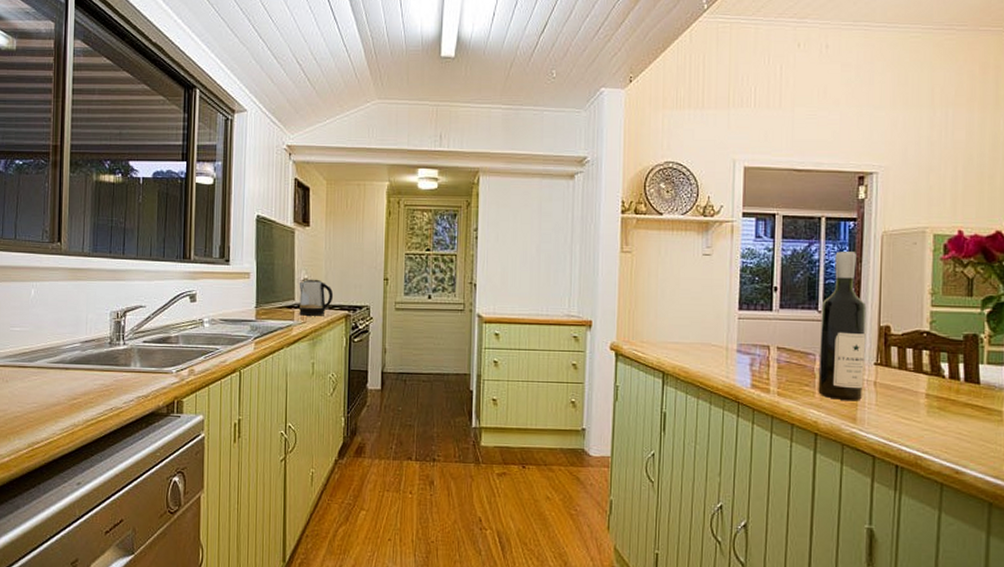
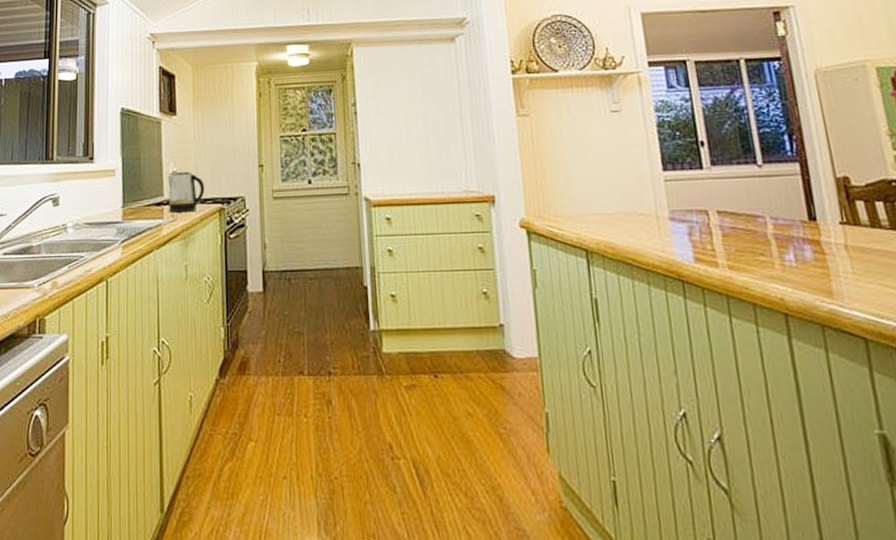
bottle: present [818,251,867,401] -> none [760,94,834,271]

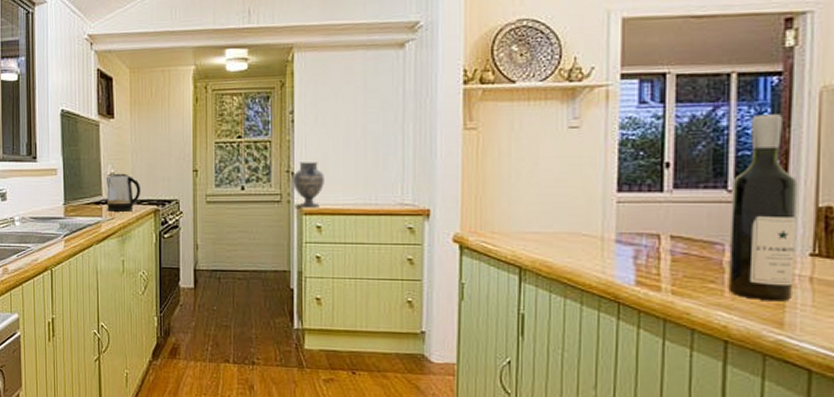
ceramic jug: none [359,152,391,200] -> present [293,162,324,208]
bottle: none [760,94,834,271] -> present [728,114,798,302]

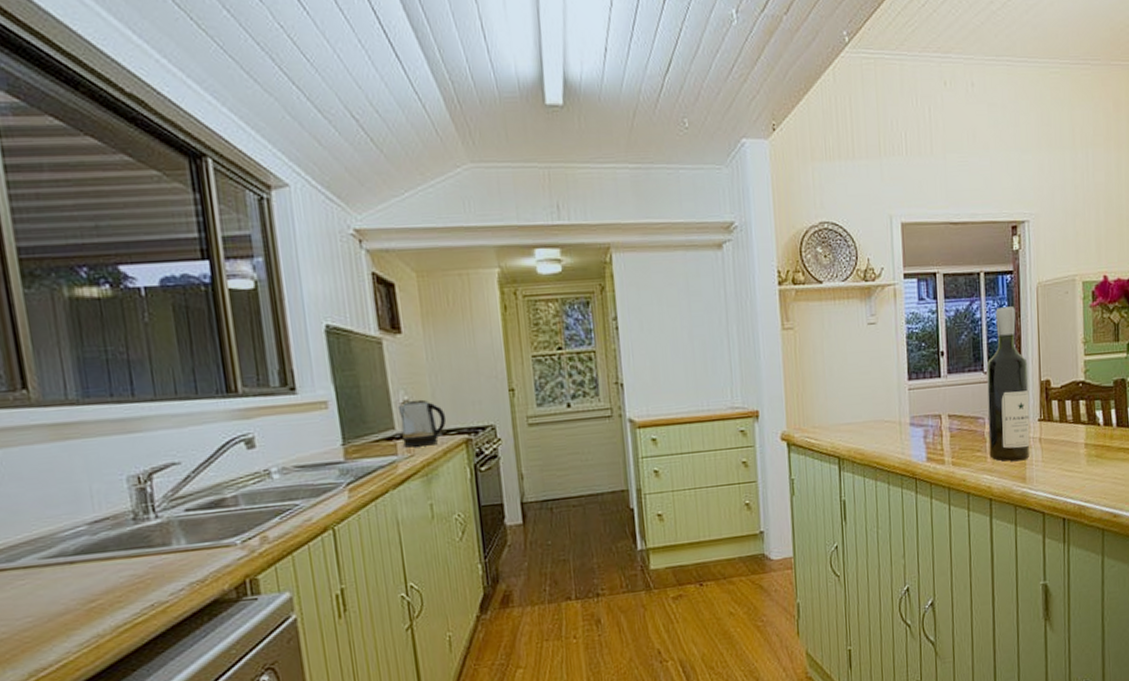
ceramic jug: present [293,162,324,208] -> none [622,370,656,421]

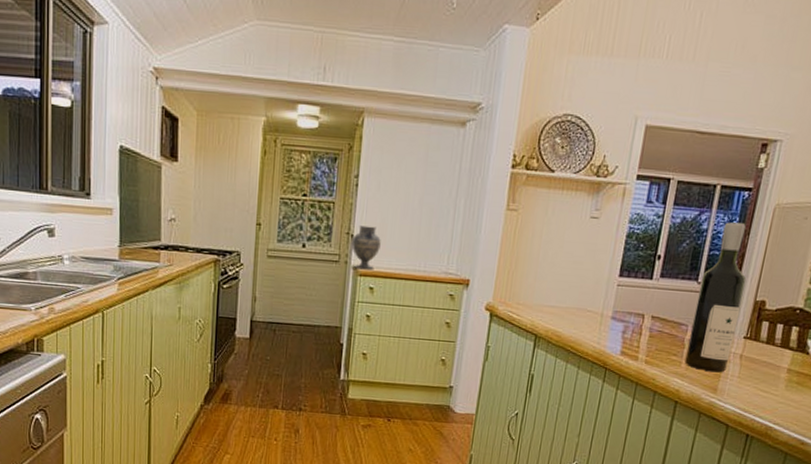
kettle: present [397,399,447,448] -> none [165,219,203,259]
ceramic jug: none [622,370,656,421] -> present [351,225,381,270]

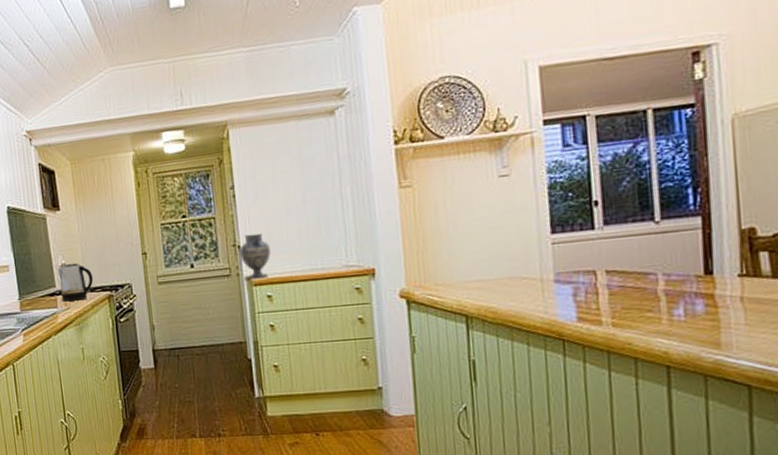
kettle: none [165,219,203,259] -> present [57,262,94,302]
bottle: present [684,222,747,373] -> none [658,144,727,324]

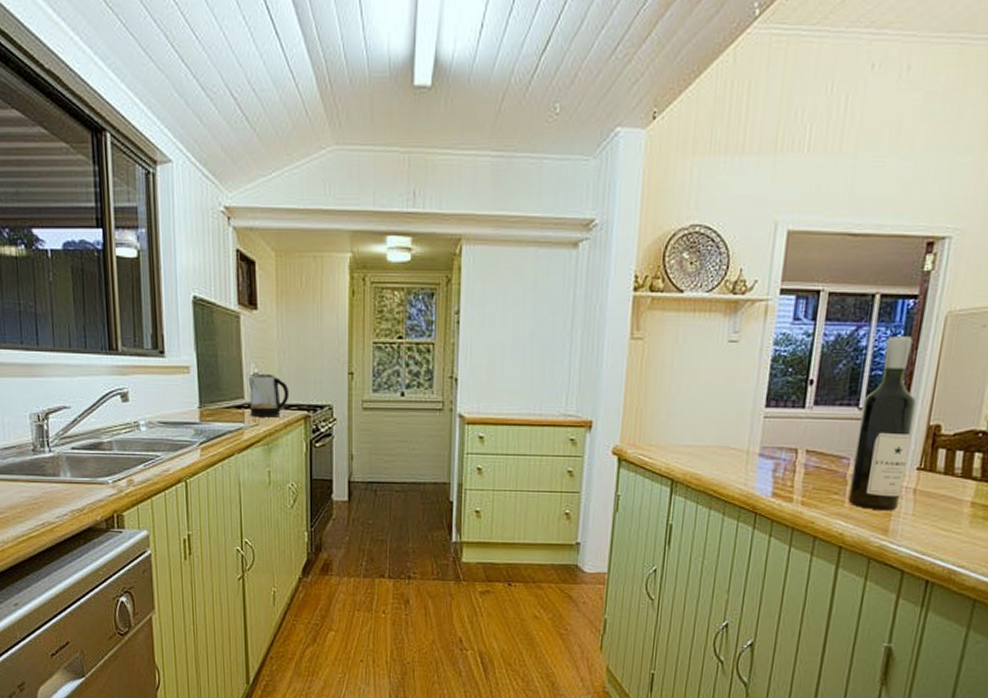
ceramic jug: present [239,233,271,279] -> none [456,367,489,417]
bottle: none [658,144,727,324] -> present [848,336,917,511]

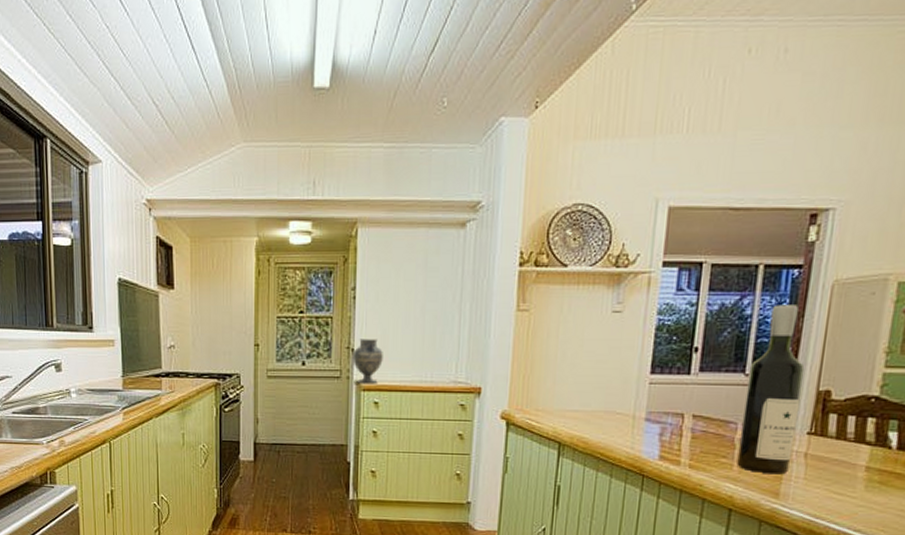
kettle: present [248,373,290,417] -> none [165,346,202,385]
ceramic jug: none [456,367,489,417] -> present [353,339,383,384]

